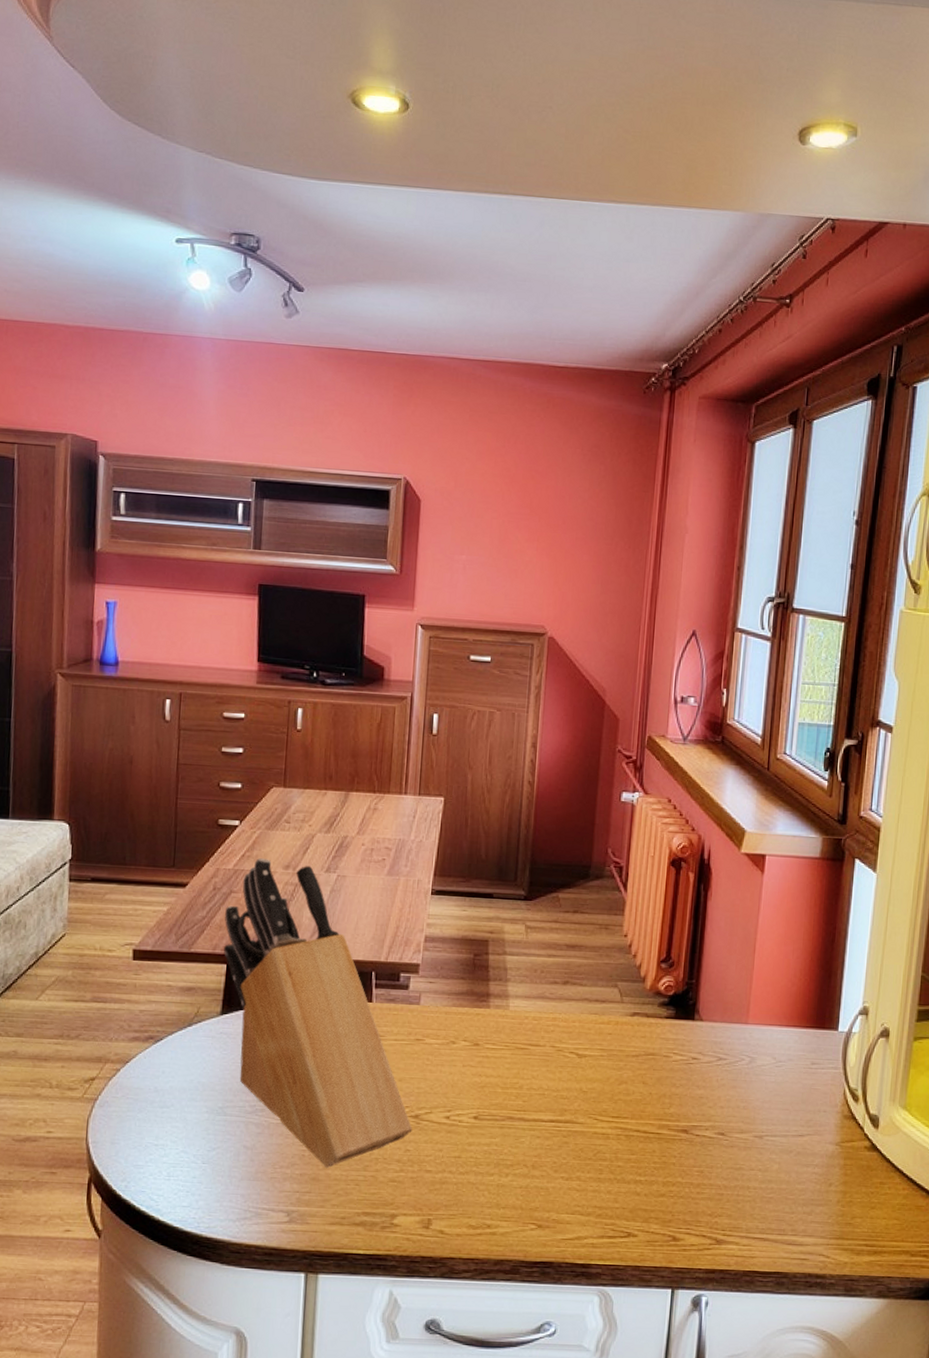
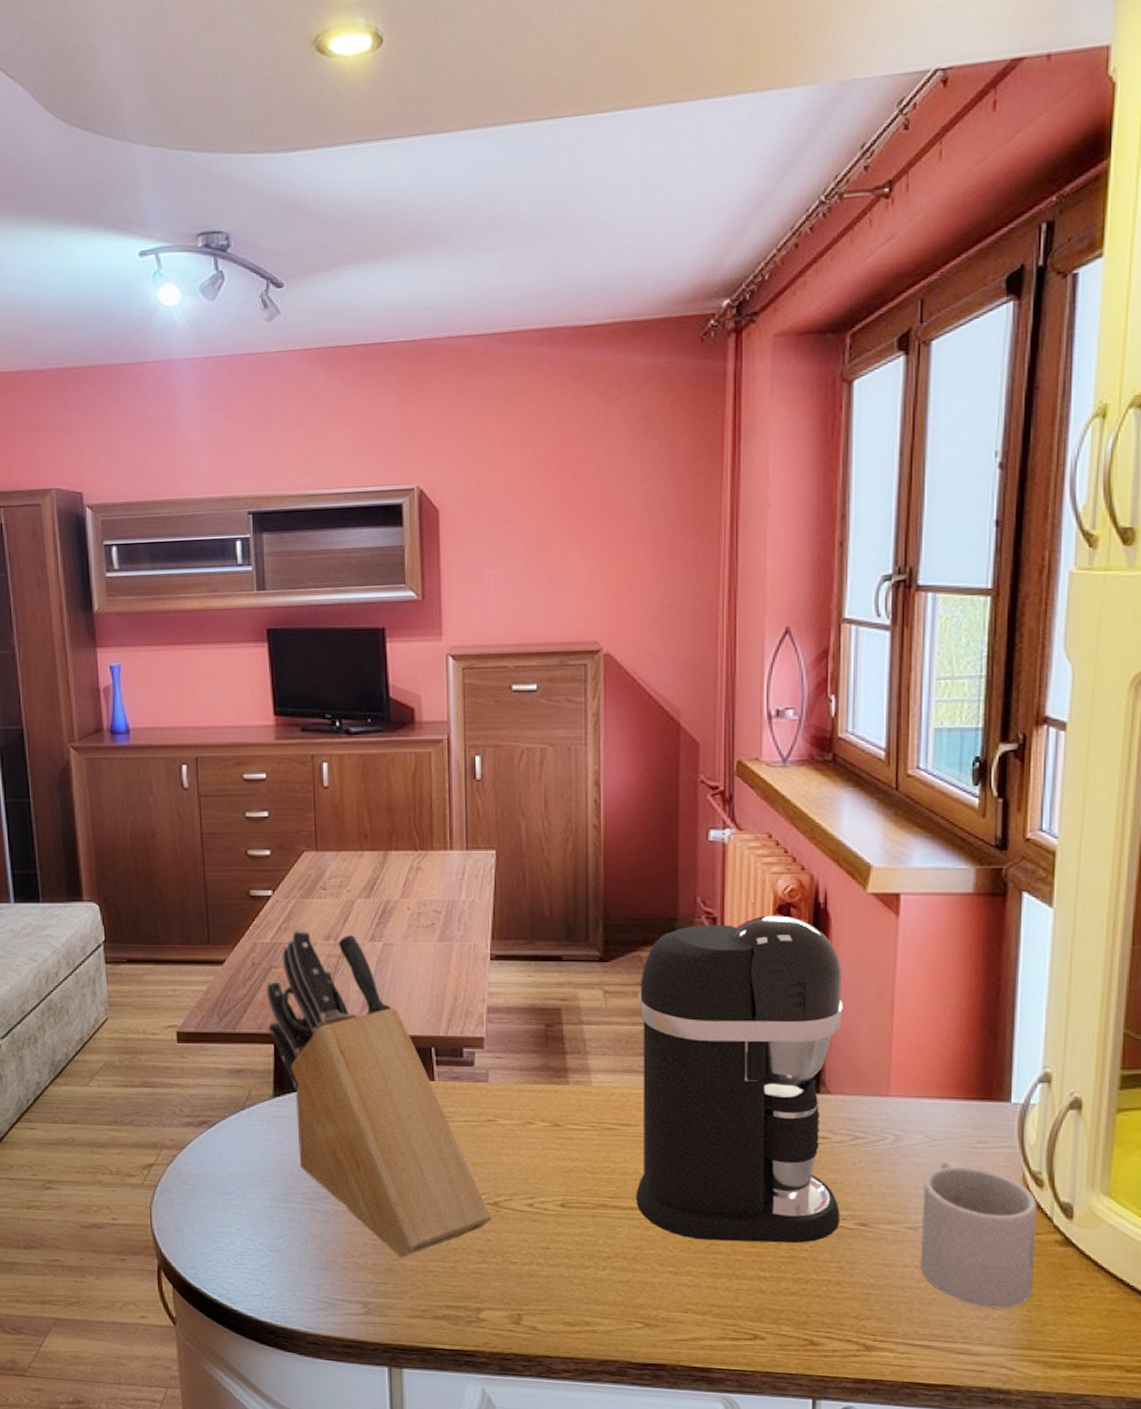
coffee maker: none [538,867,718,1151] -> present [635,915,843,1244]
mug: none [763,1080,853,1205] -> present [920,1161,1037,1309]

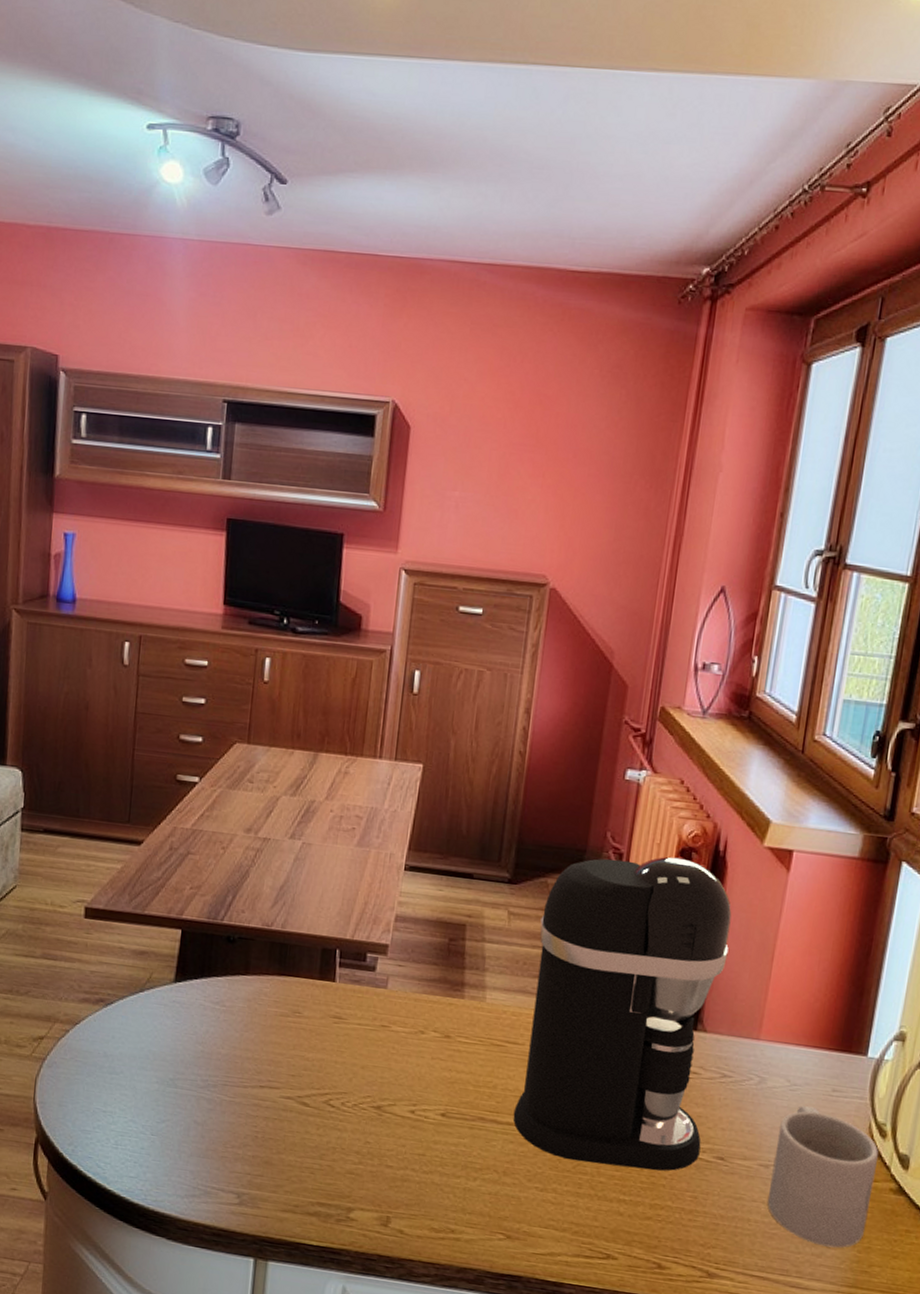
knife block: present [267,930,492,1259] -> none [179,819,374,1153]

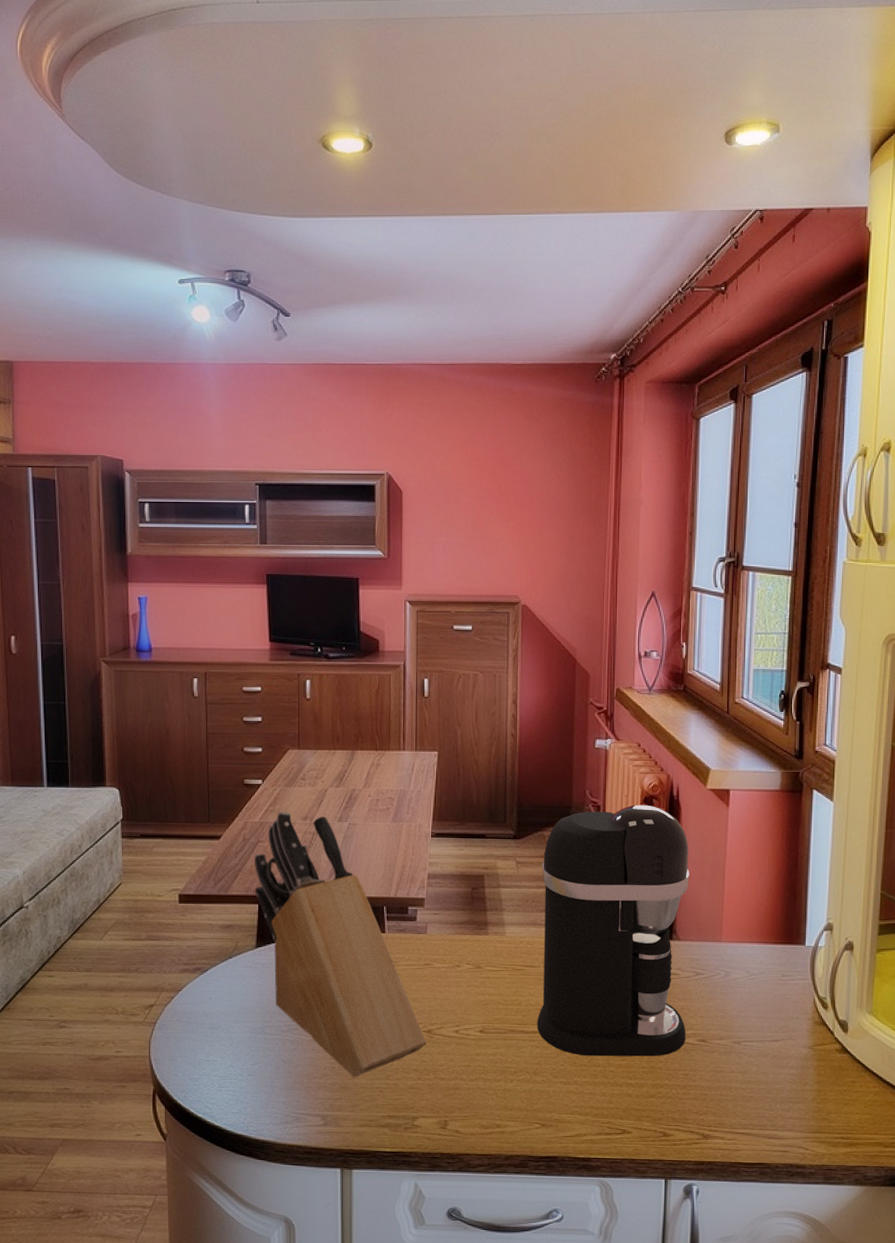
knife block: none [179,819,374,1153] -> present [255,812,426,1078]
mug: present [767,1106,879,1248] -> none [742,991,823,1102]

